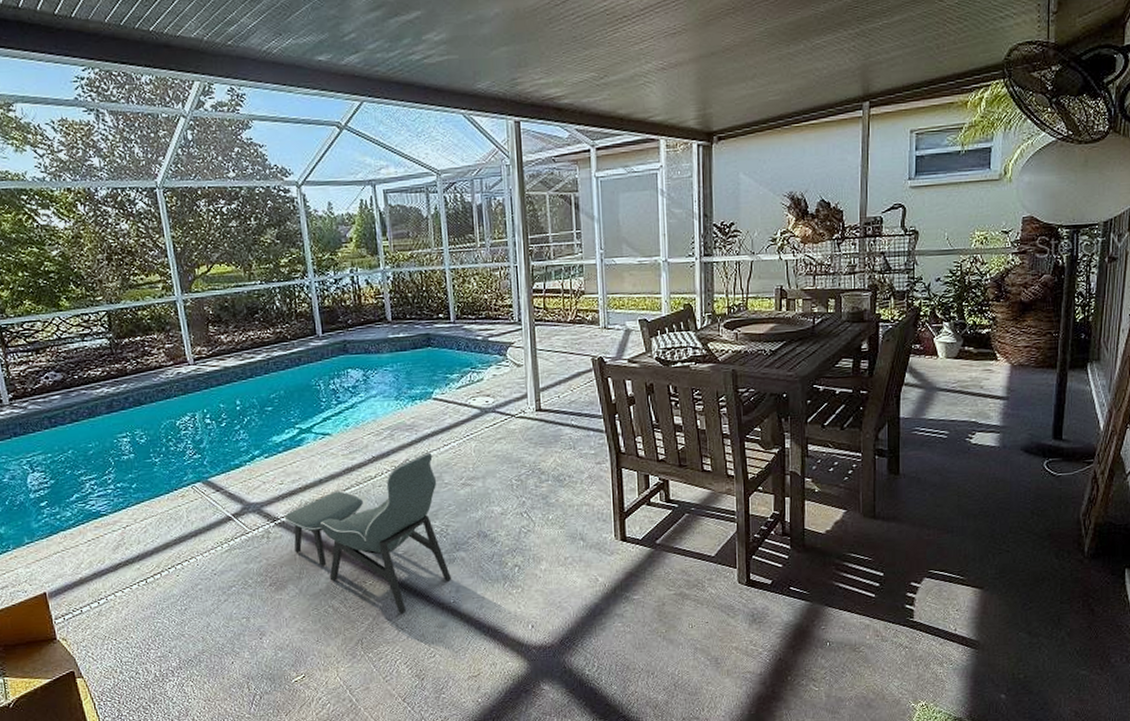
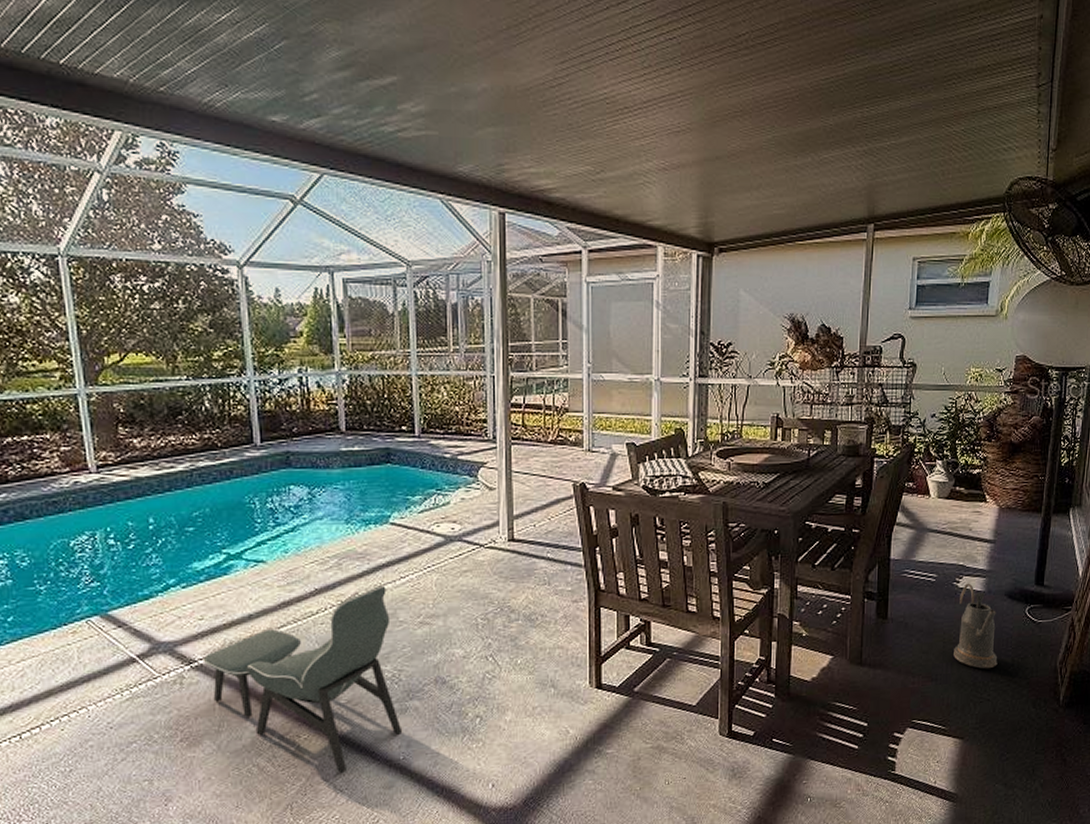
watering can: none [969,439,1016,521] -> present [954,583,998,669]

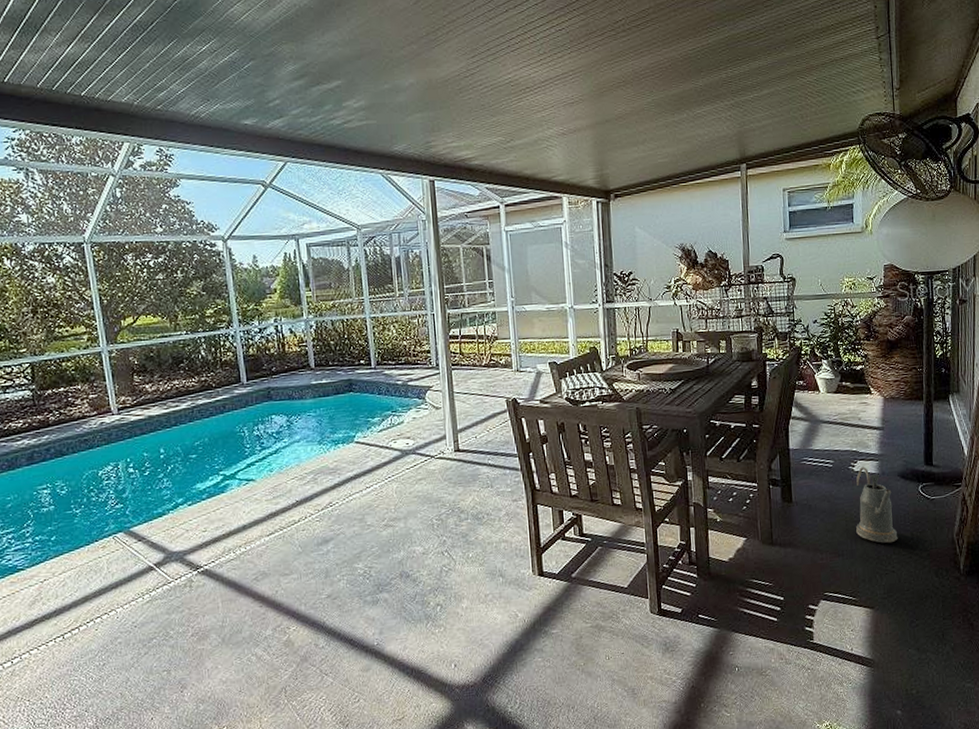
lounge chair: present [202,585,401,773] -> none [207,495,374,659]

